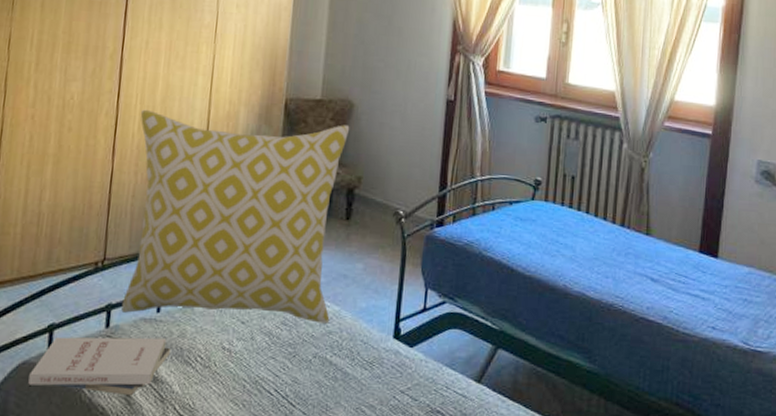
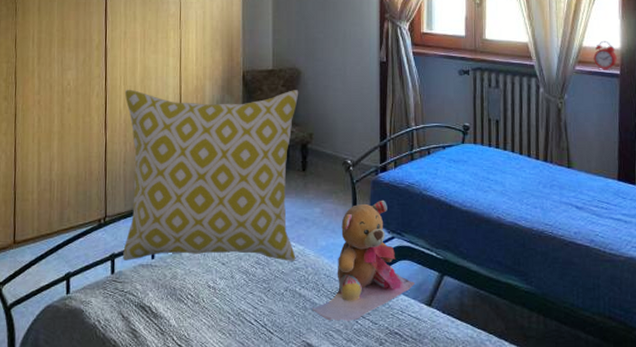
books: present [28,336,171,395] -> none [53,280,166,329]
teddy bear: none [344,258,465,396] -> present [313,200,416,321]
alarm clock: none [685,95,710,130] -> present [593,40,617,70]

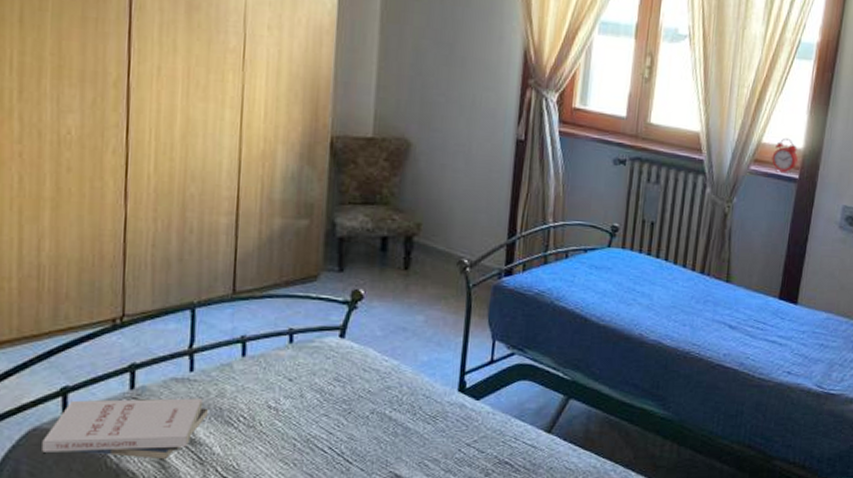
books: none [53,280,166,329] -> present [42,398,209,458]
pillow: present [123,89,299,261] -> none [148,147,407,379]
teddy bear: present [313,200,416,321] -> none [405,309,535,449]

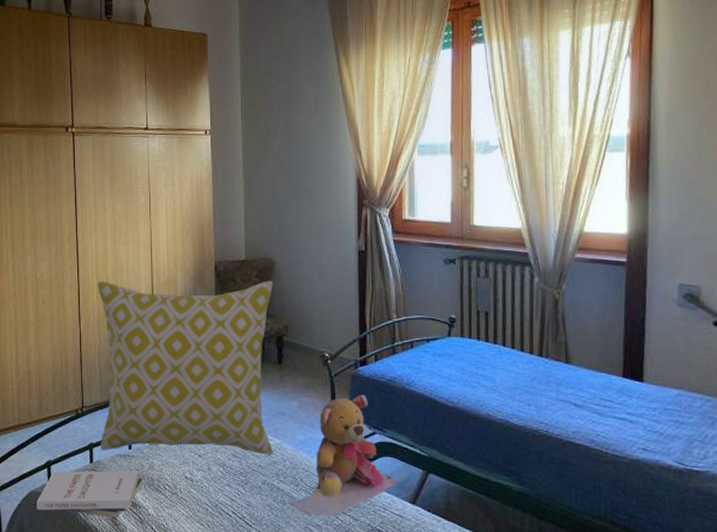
pillow: none [148,147,407,379] -> present [97,281,273,455]
teddy bear: none [405,309,535,449] -> present [291,394,399,517]
alarm clock: present [772,138,798,174] -> none [596,225,623,258]

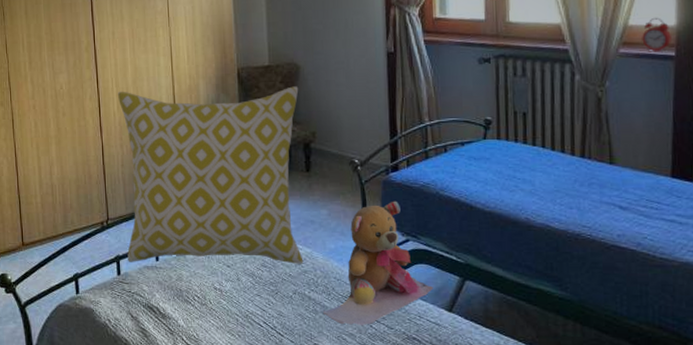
books: present [37,470,144,517] -> none [66,282,173,329]
alarm clock: none [596,225,623,258] -> present [642,17,671,52]

